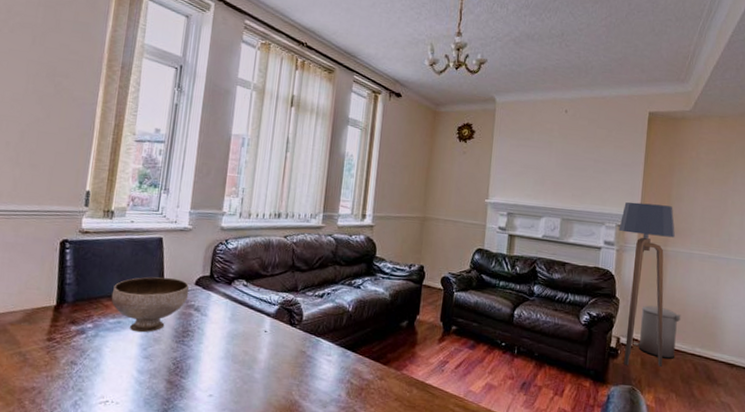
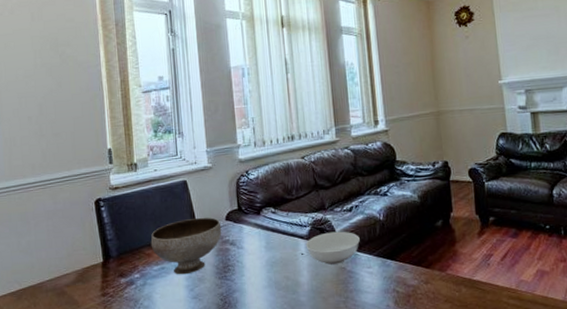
bowl: none [271,314,326,347] -> present [305,231,360,265]

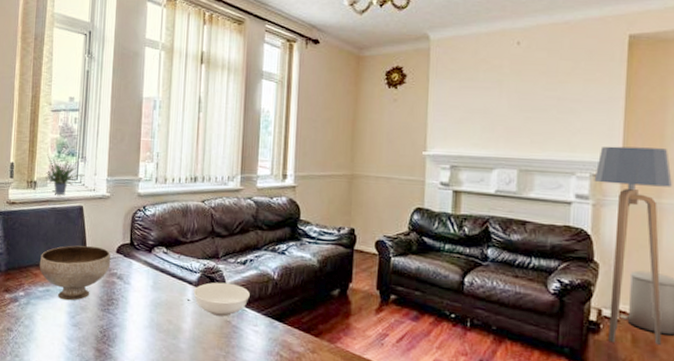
potted plant: none [143,135,184,173] -> present [44,154,85,195]

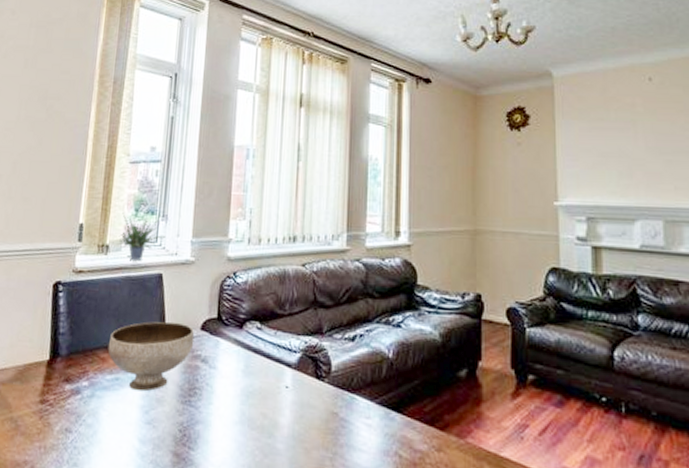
bowl: present [193,282,250,317] -> none [292,363,360,407]

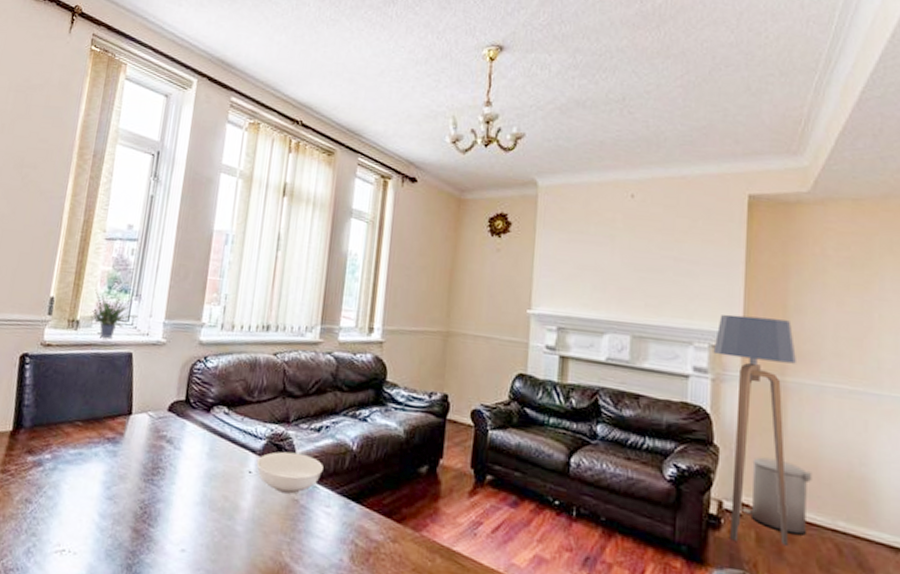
bowl: present [107,321,195,392] -> none [72,399,161,468]
bowl: none [292,363,360,407] -> present [256,451,324,494]

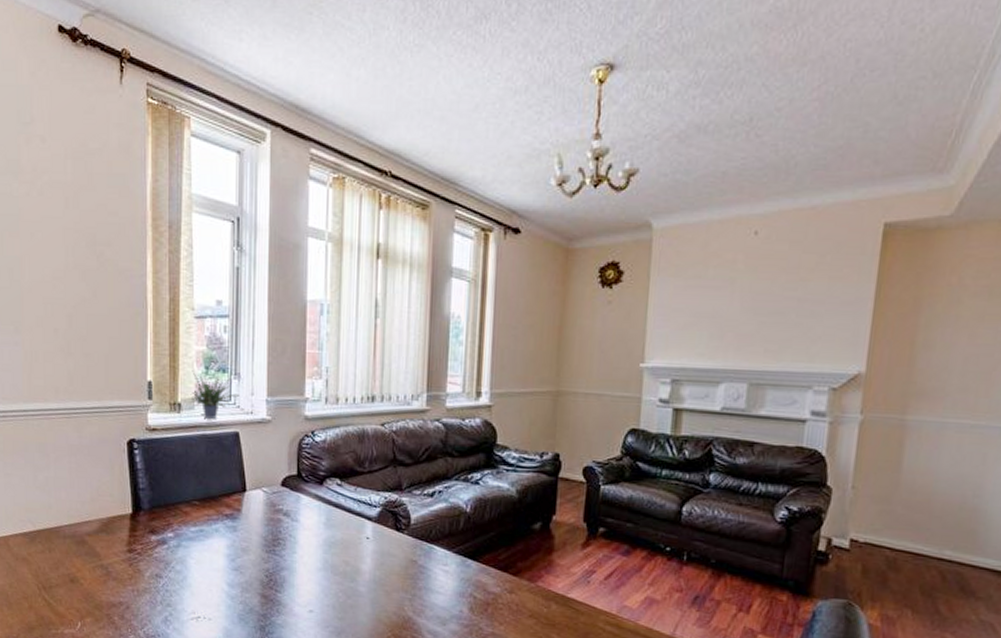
bowl: present [256,451,324,494] -> none [373,517,439,556]
floor lamp: present [713,314,796,546] -> none [833,355,920,575]
pedal bin: present [742,457,813,536] -> none [850,495,924,565]

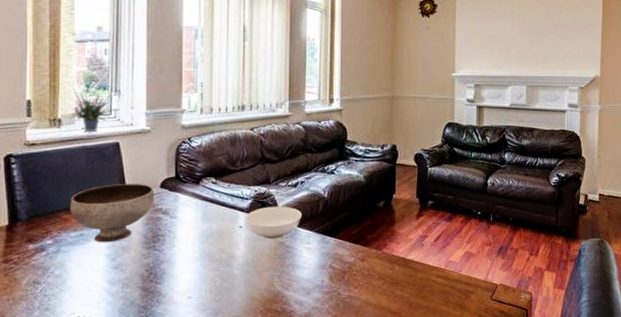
bowl: none [189,478,275,542] -> present [69,183,155,243]
bowl: none [373,517,439,556] -> present [245,206,302,239]

